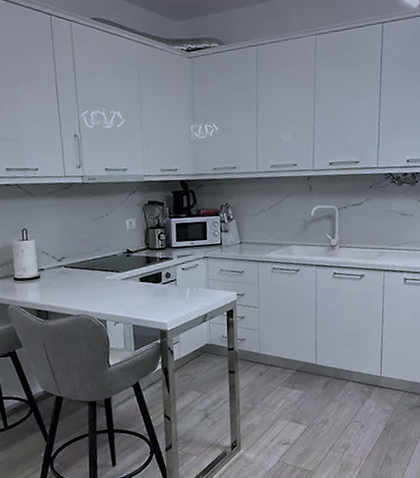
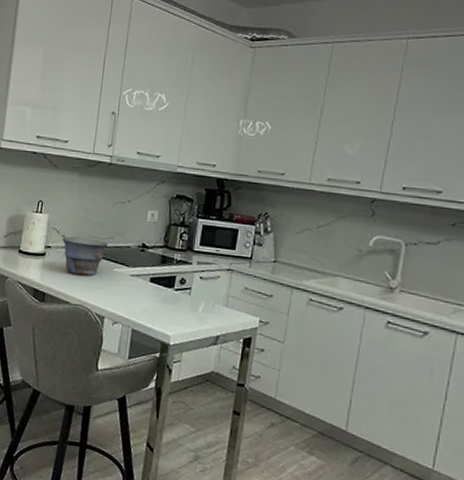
bowl: none [52,254,97,289] -> present [62,236,108,276]

